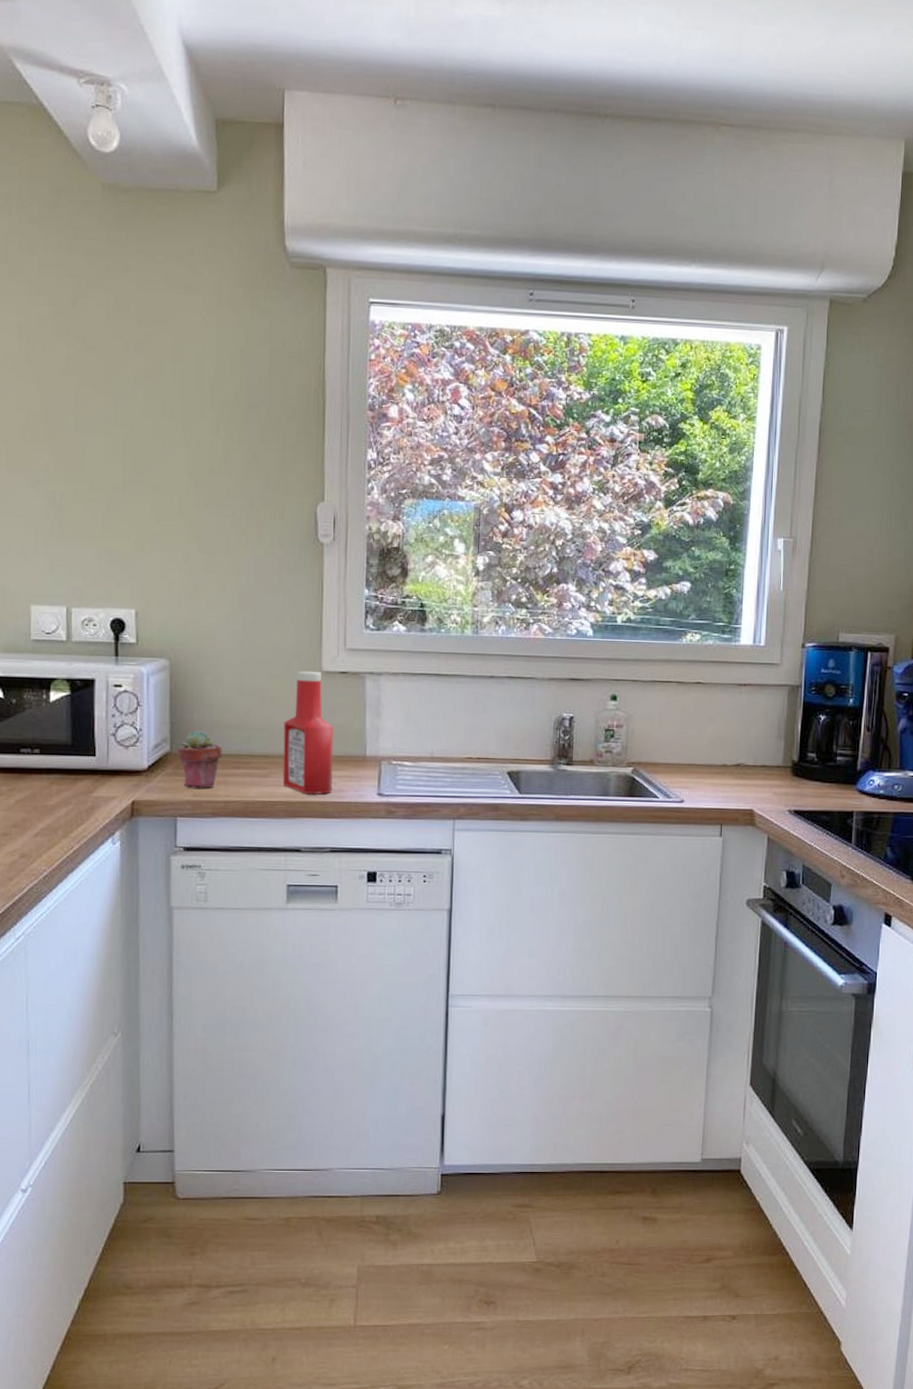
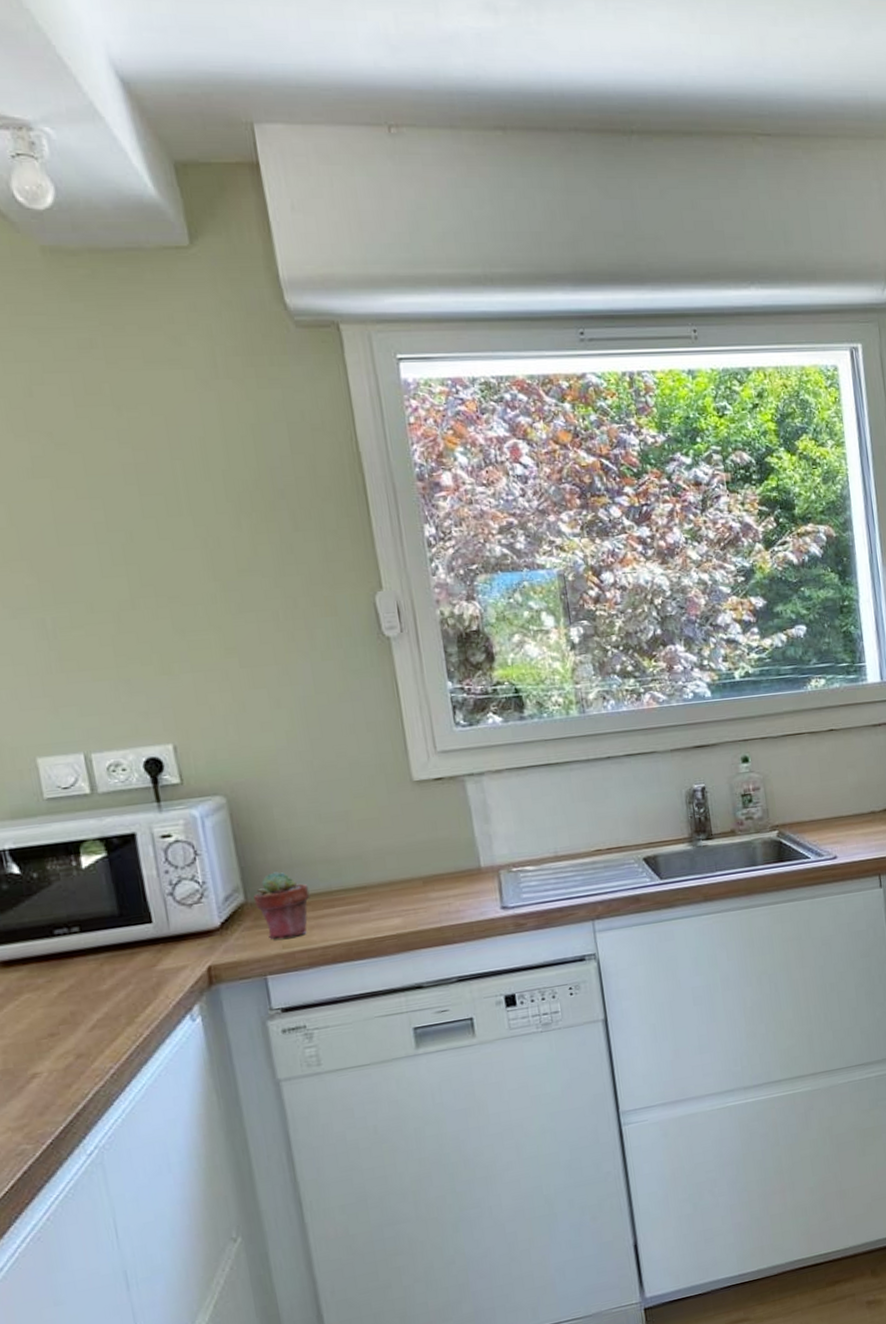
ketchup bottle: present [282,671,334,794] -> none [378,782,448,922]

